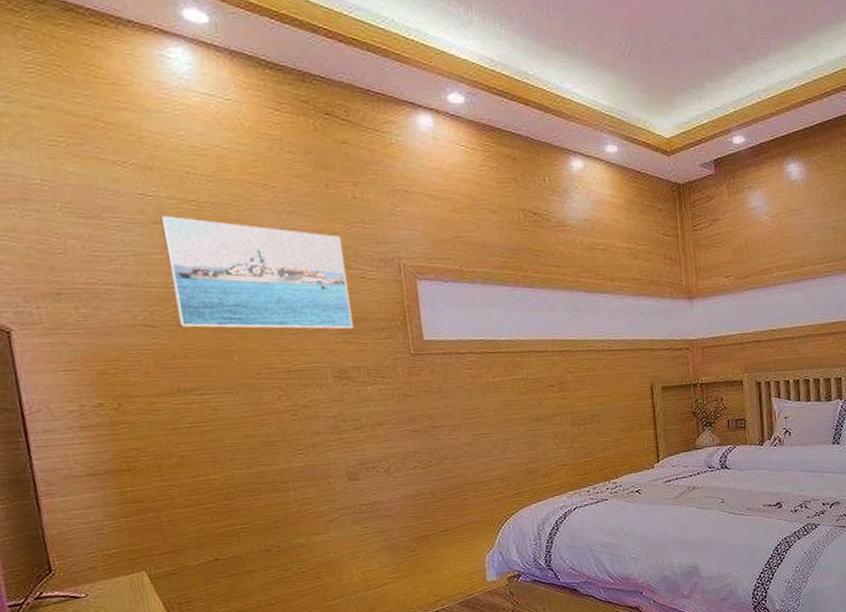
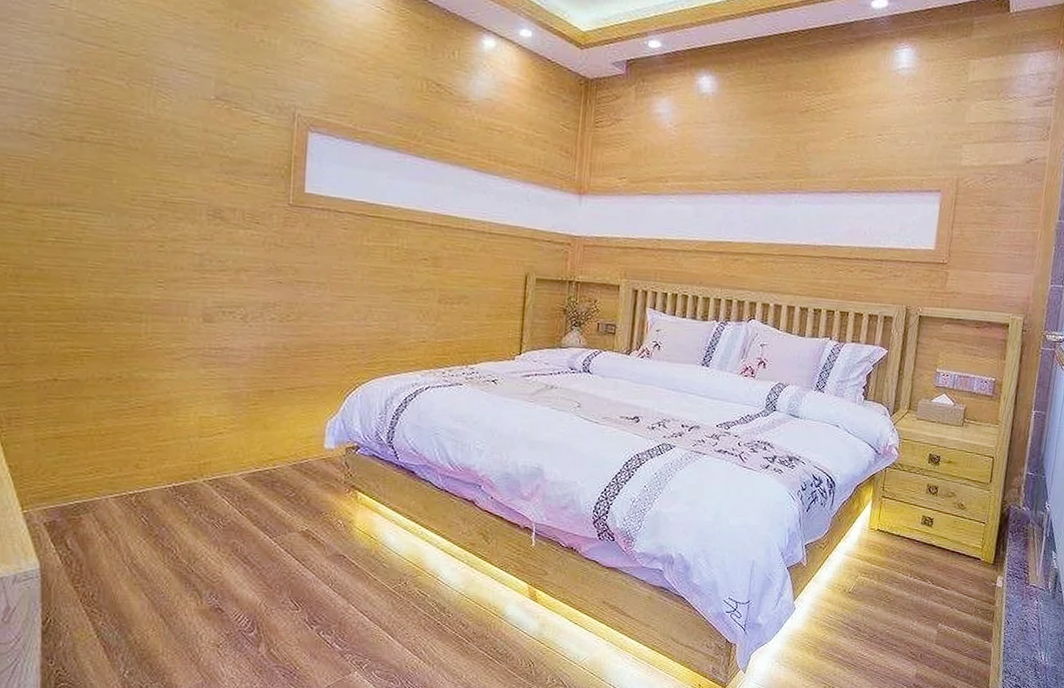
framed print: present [160,215,353,330] -> none [64,28,242,170]

